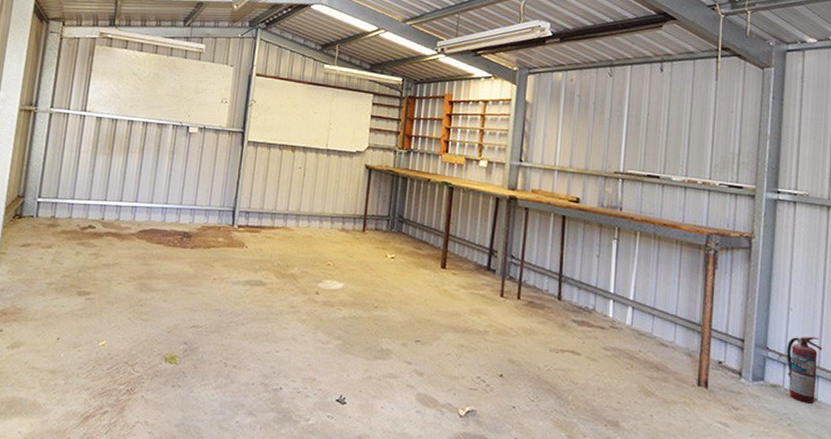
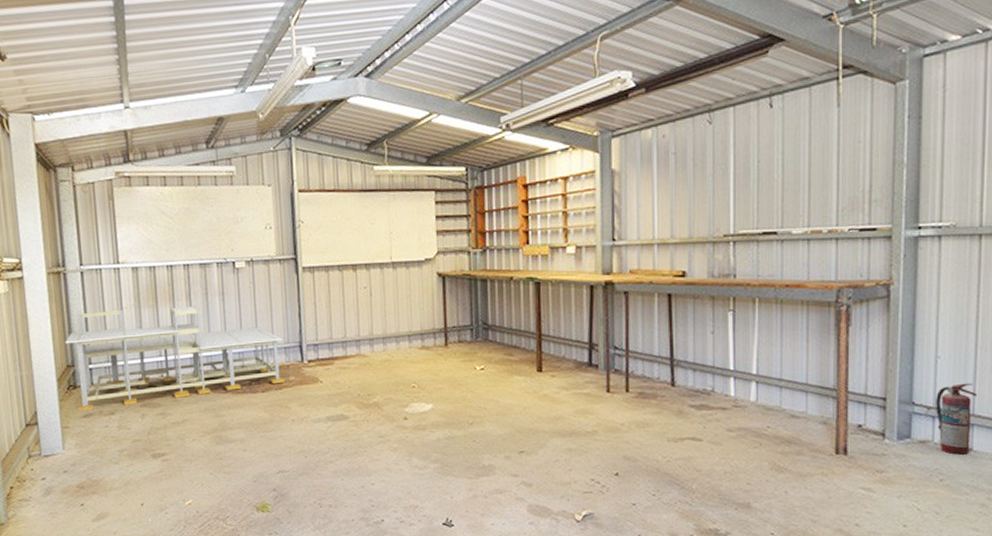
workbench: none [18,149,219,243] -> present [65,306,286,411]

